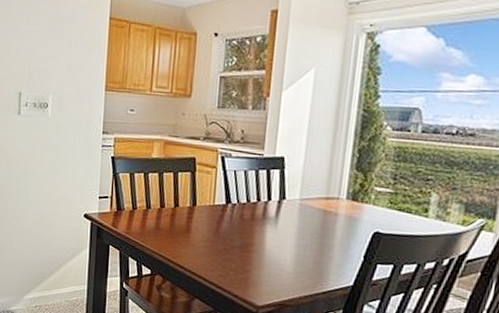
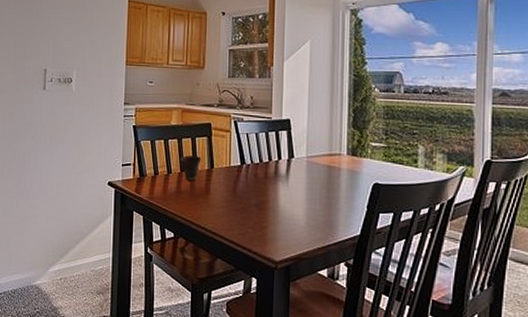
cup: none [160,191,183,218] -> present [180,155,202,181]

